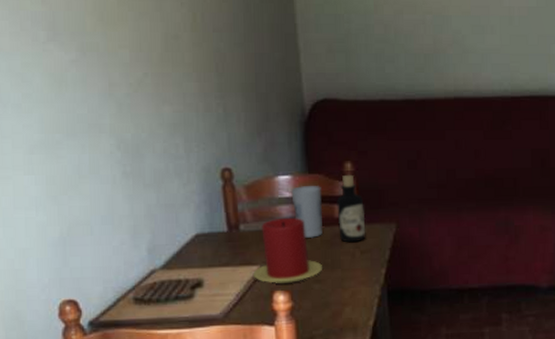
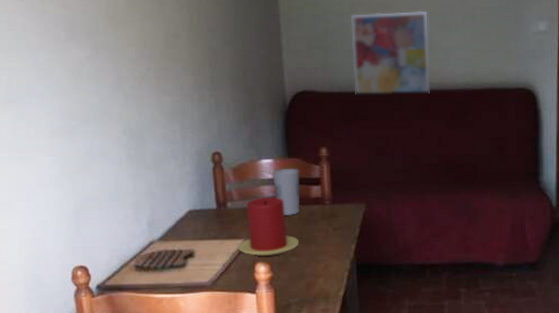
bottle: present [337,174,366,243] -> none [313,159,338,221]
wall art: none [375,10,465,103] -> present [350,10,430,95]

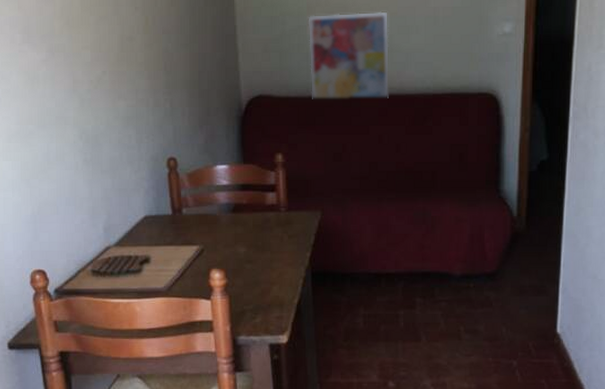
candle: present [237,197,300,256] -> none [192,203,255,262]
cup: present [271,169,301,216] -> none [227,175,256,223]

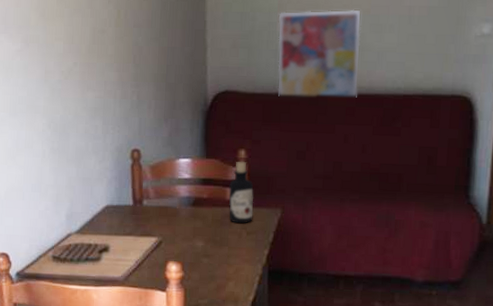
bottle: none [268,165,294,228] -> present [228,161,254,224]

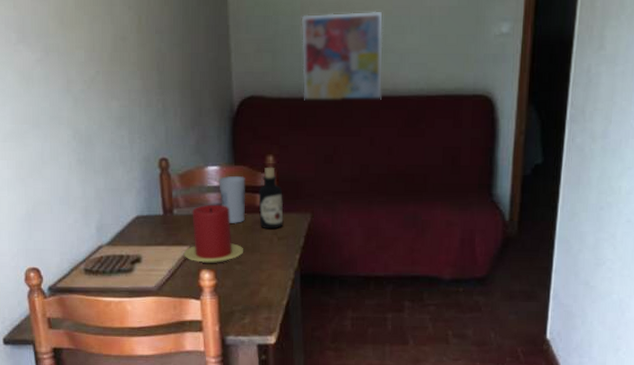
candle: none [151,196,213,255] -> present [183,204,244,263]
cup: none [188,169,216,217] -> present [218,176,246,224]

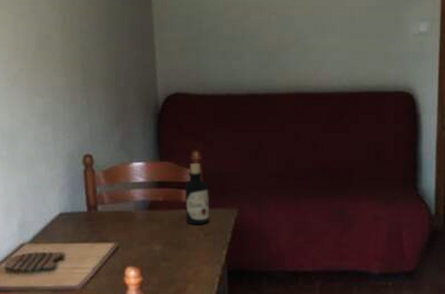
candle: present [183,204,244,263] -> none [108,200,170,260]
cup: present [218,176,246,224] -> none [143,172,172,221]
wall art: present [301,11,383,101] -> none [225,11,305,97]

